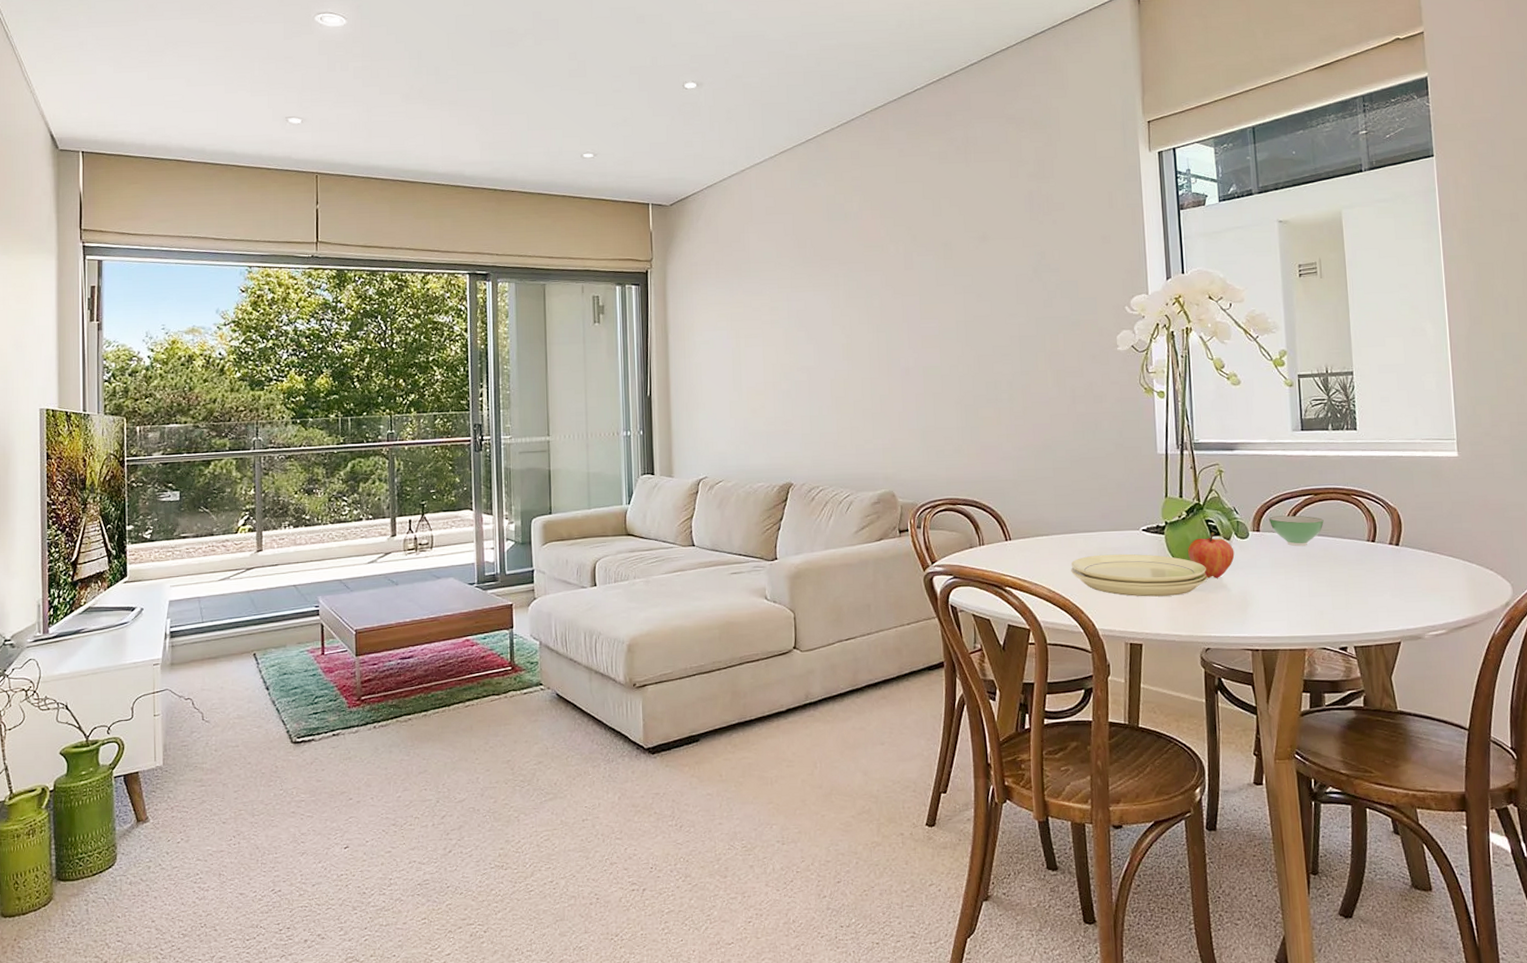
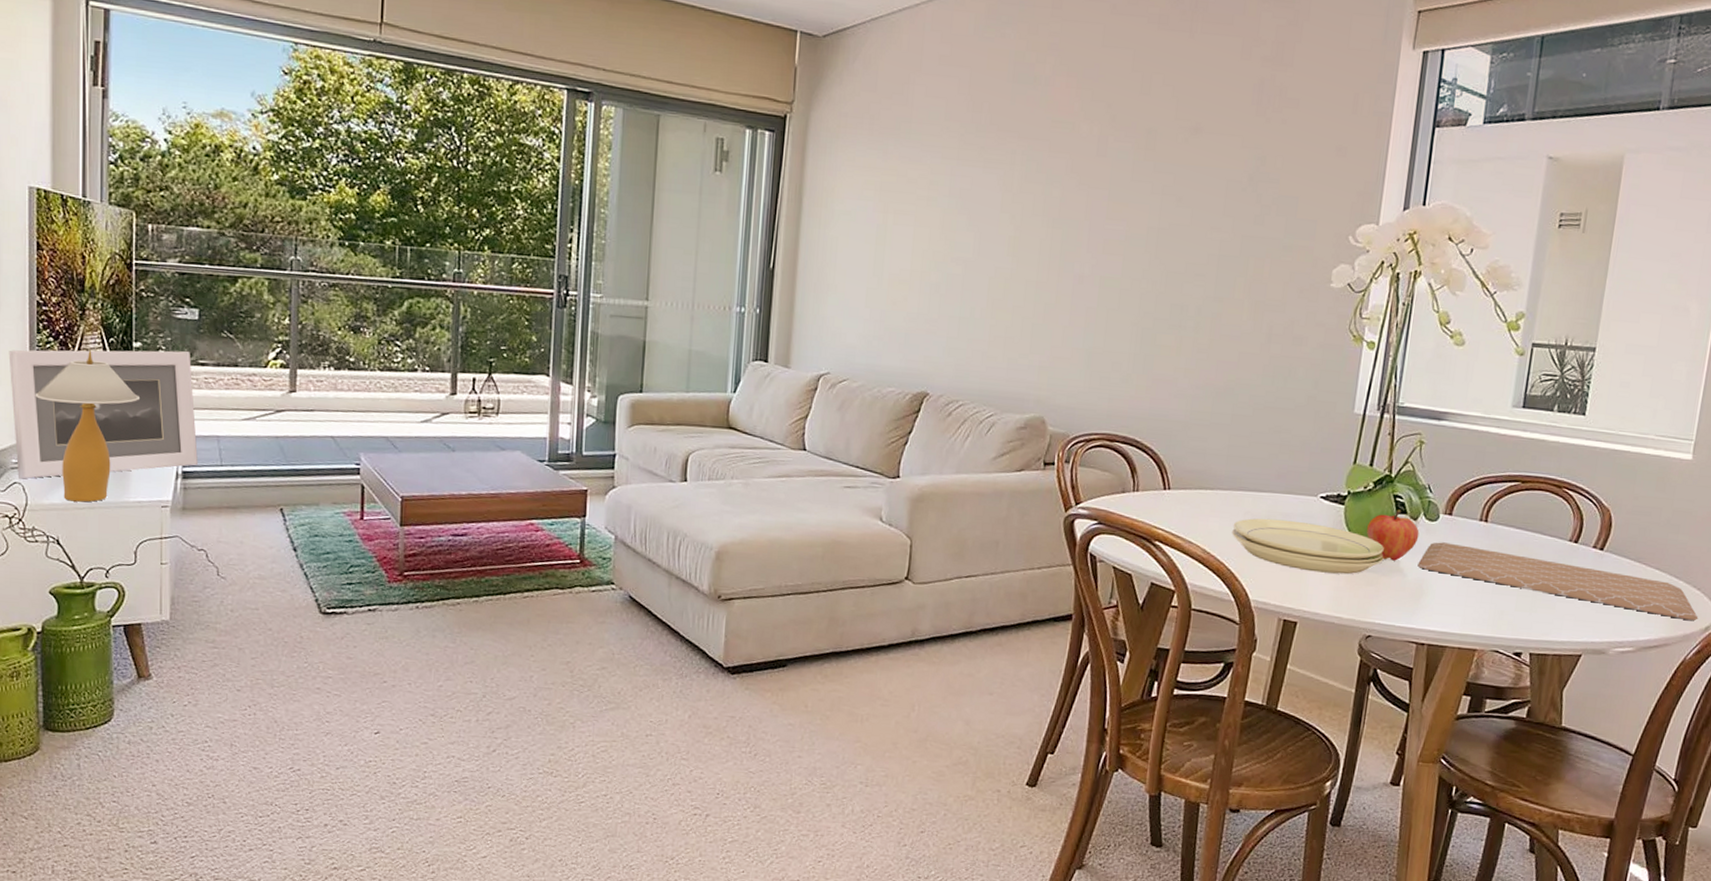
picture frame: none [24,527,182,656] -> present [8,349,198,479]
table lamp: none [46,536,134,670] -> present [35,349,141,502]
placemat: none [1238,556,1497,599] -> present [1417,542,1698,620]
bowl: present [1268,515,1324,547] -> none [1464,500,1526,538]

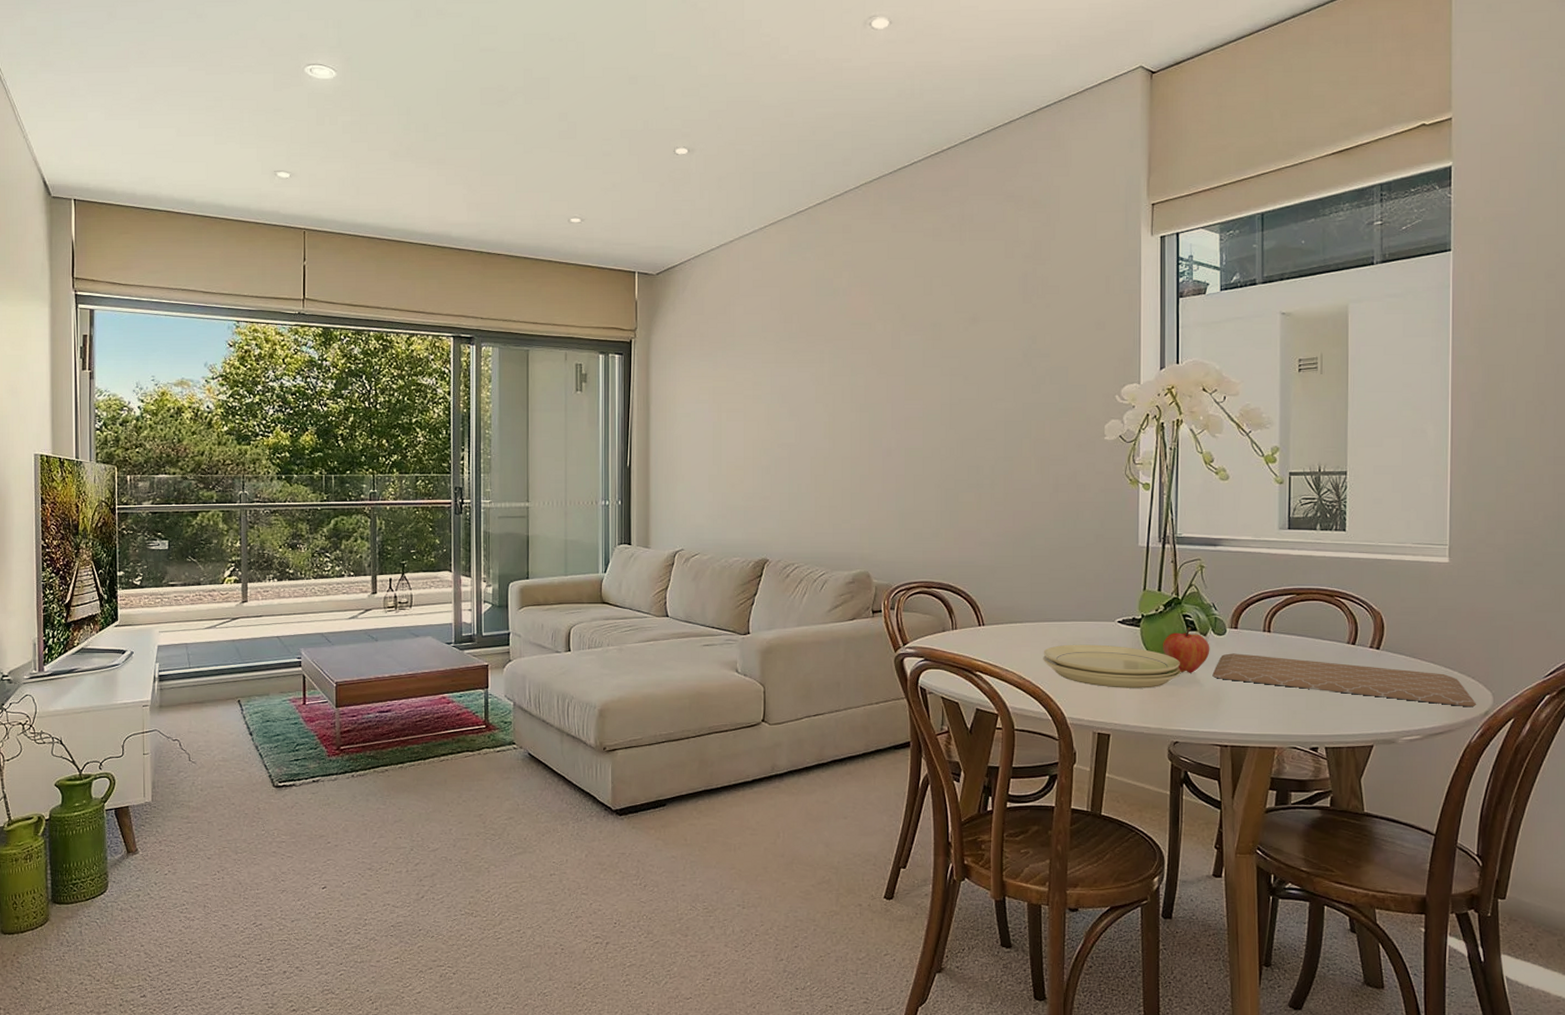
picture frame: present [8,349,198,479] -> none [20,575,171,692]
table lamp: present [35,349,141,502] -> none [41,580,124,707]

